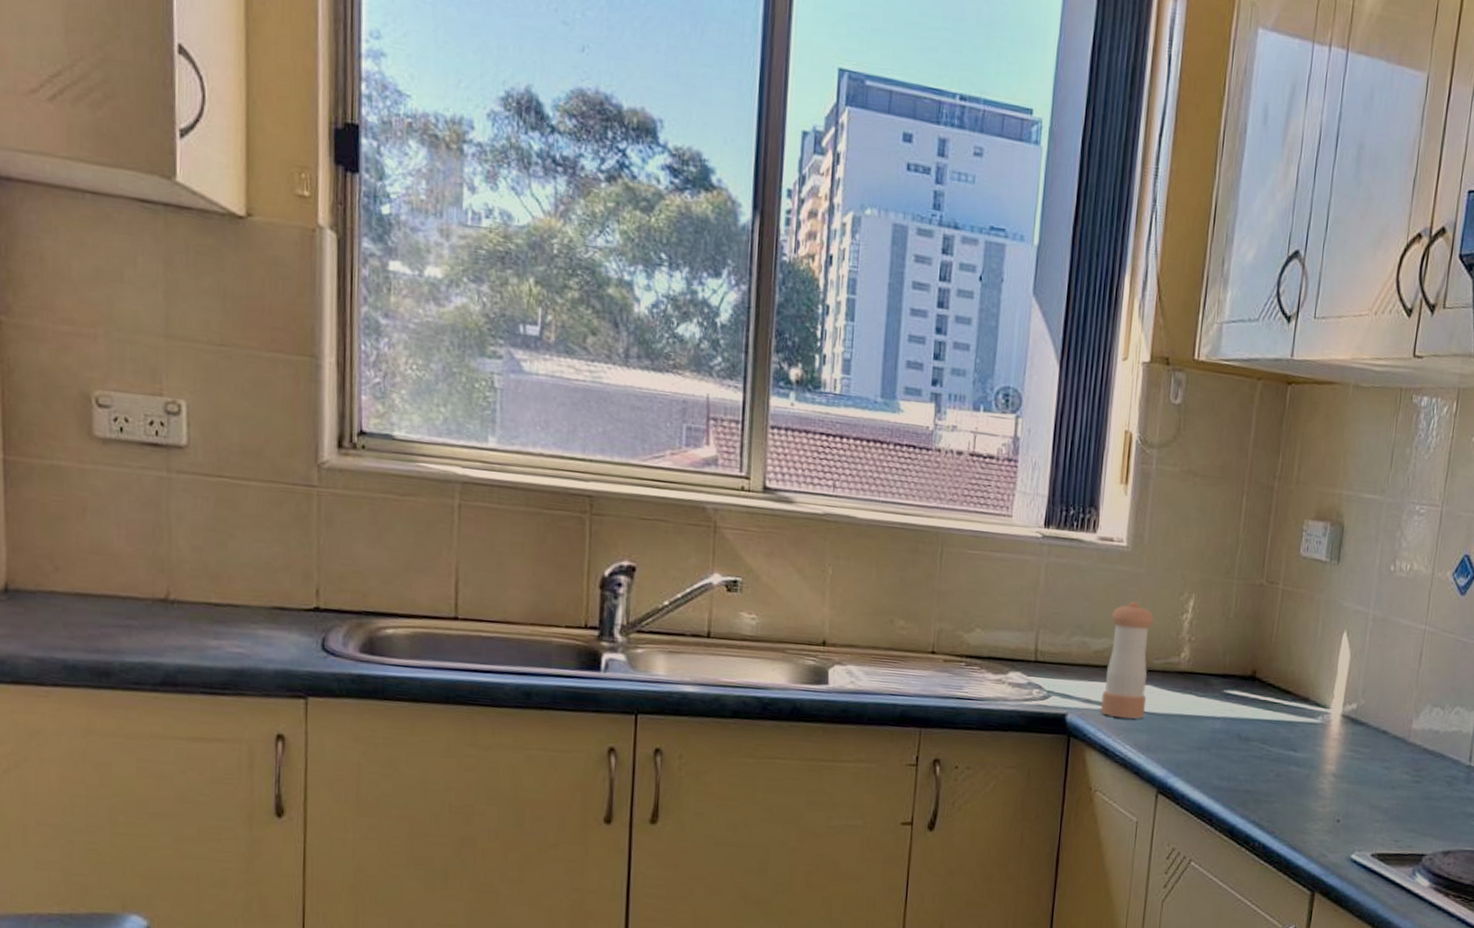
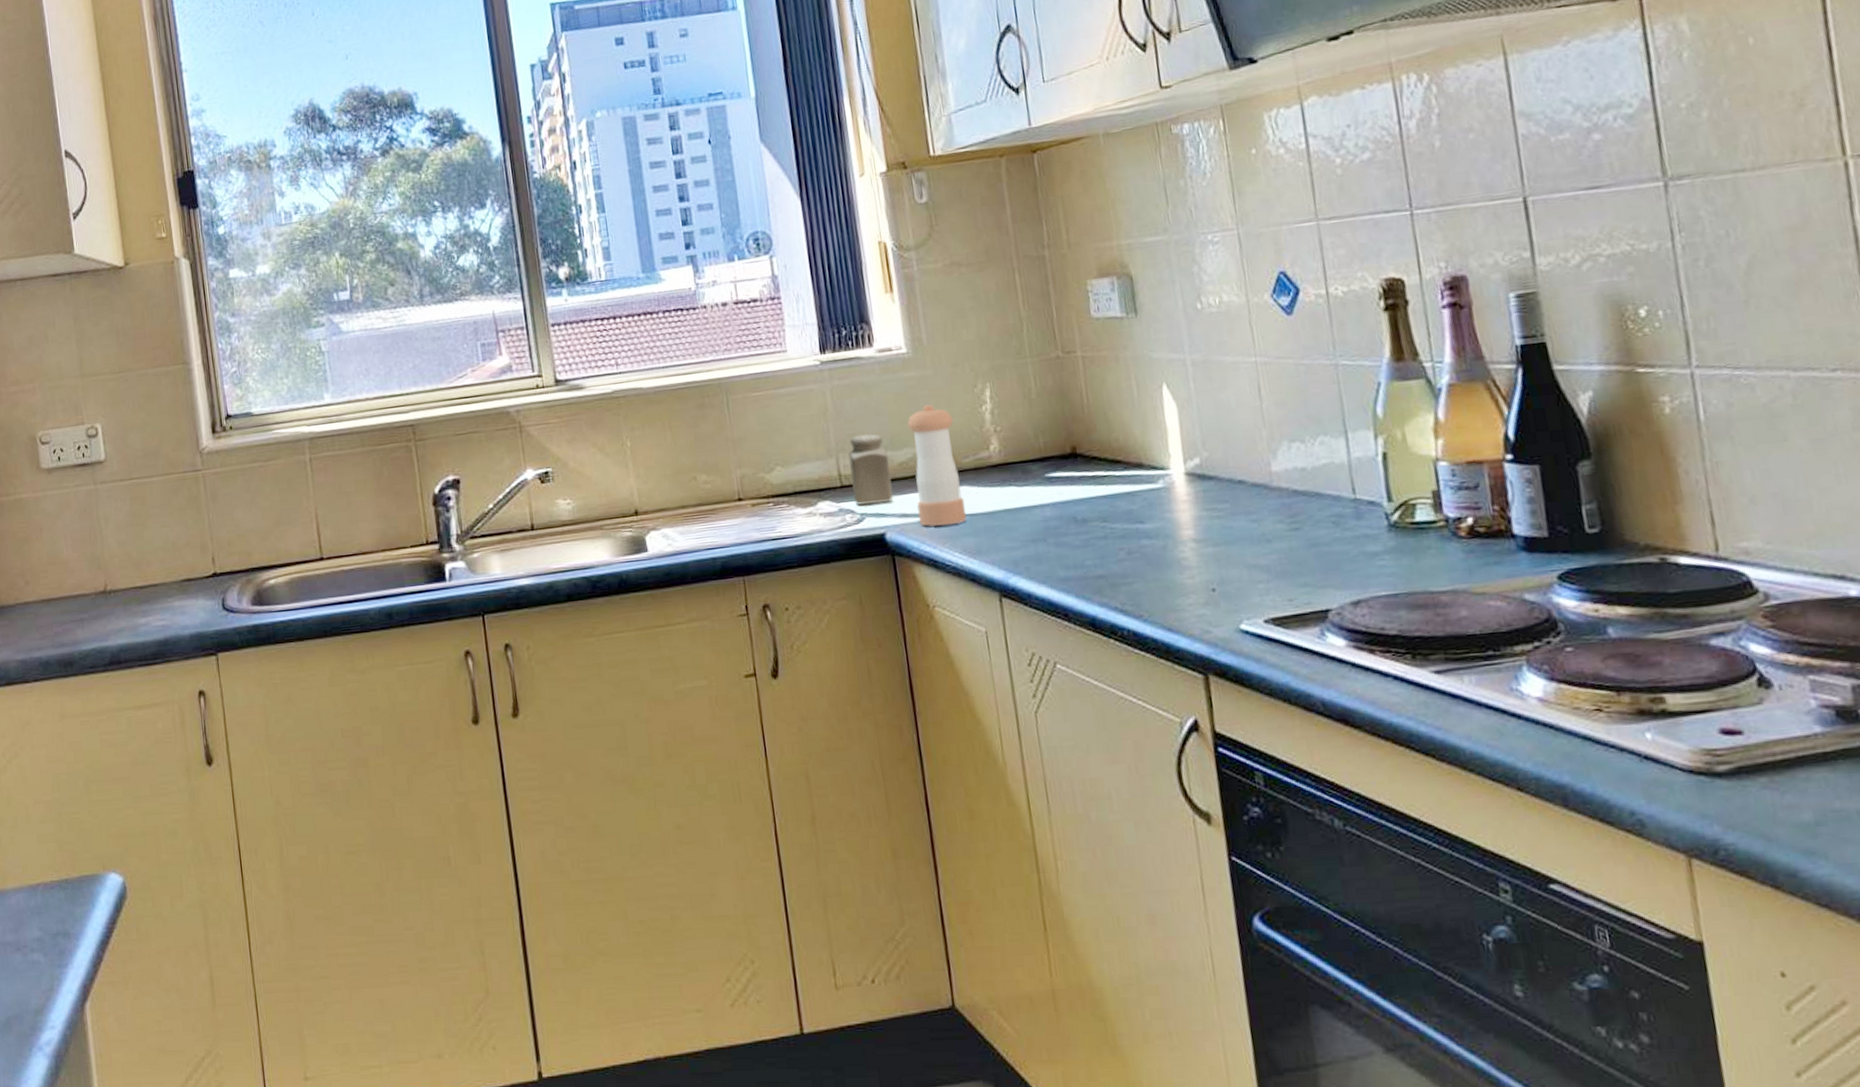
salt shaker: none [1045,615,1086,686] -> present [848,434,893,506]

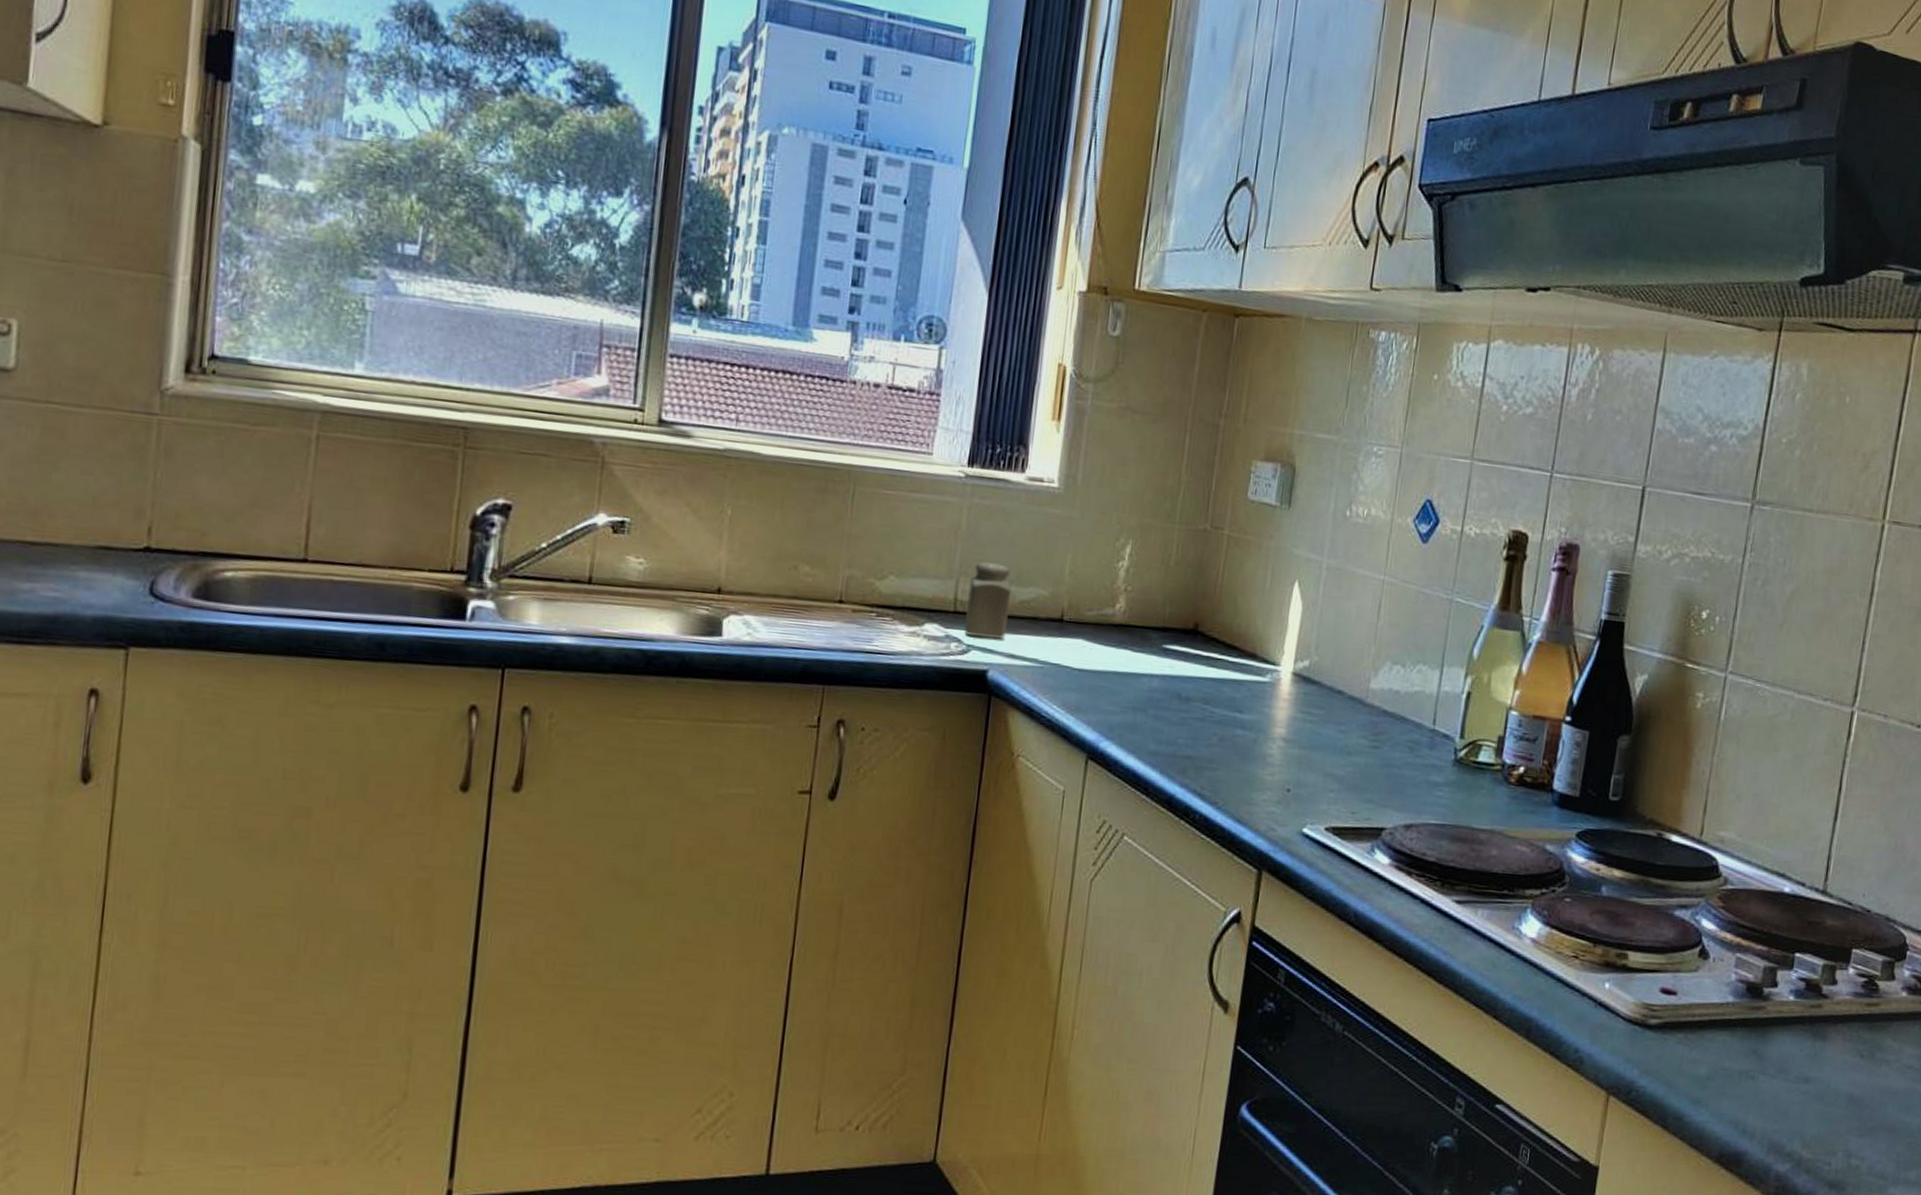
pepper shaker: present [907,404,966,527] -> none [1026,546,1087,676]

